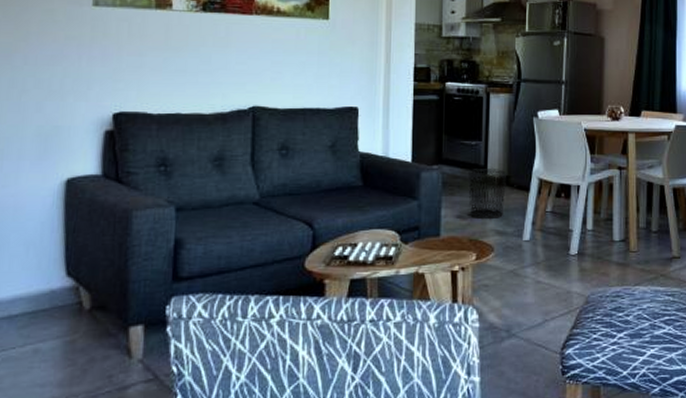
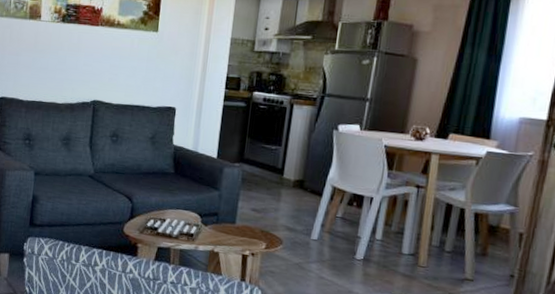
waste bin: present [467,167,508,218] -> none [263,170,303,216]

